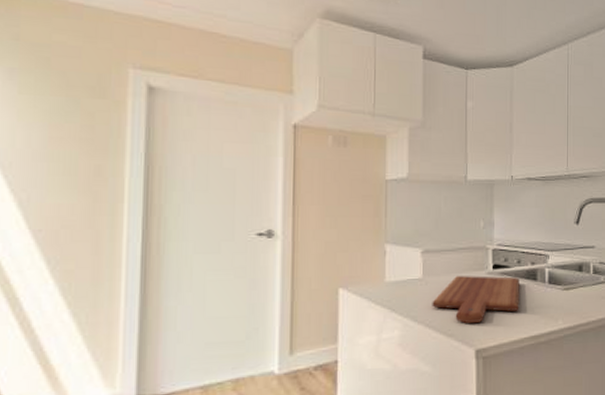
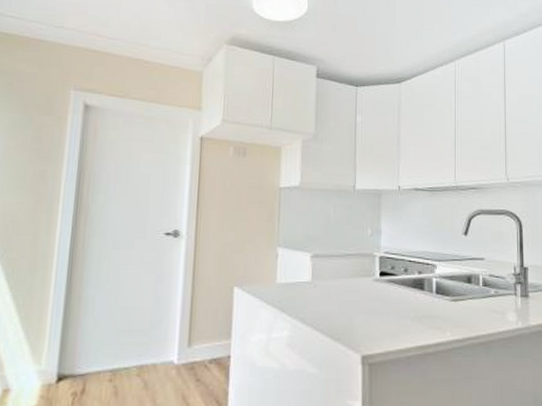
cutting board: present [432,276,519,324] -> none [320,281,406,330]

